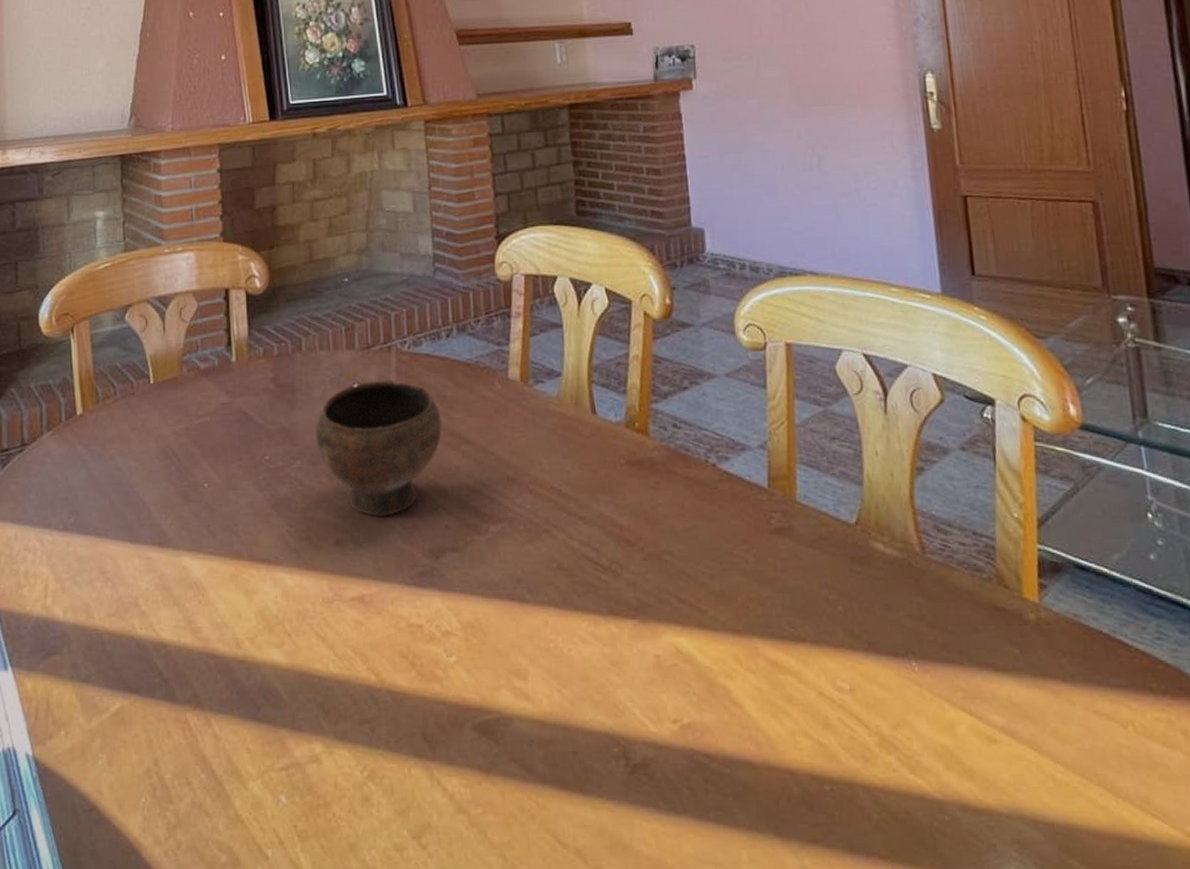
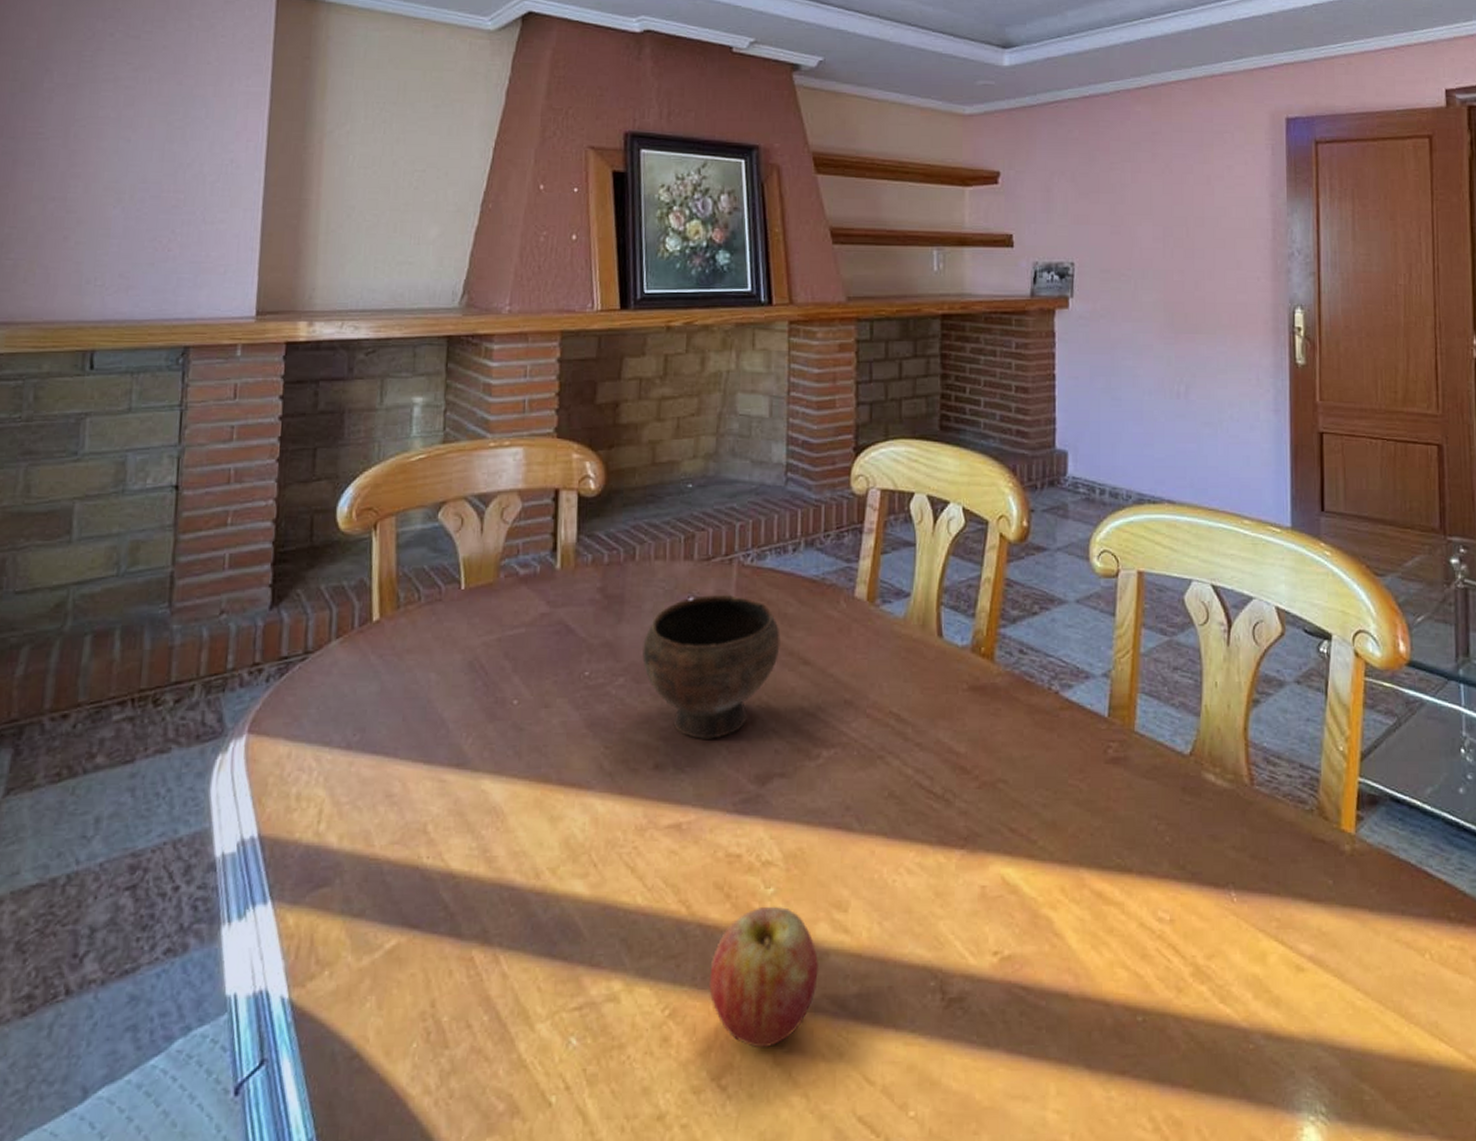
fruit: none [402,674,504,810] -> present [709,906,818,1048]

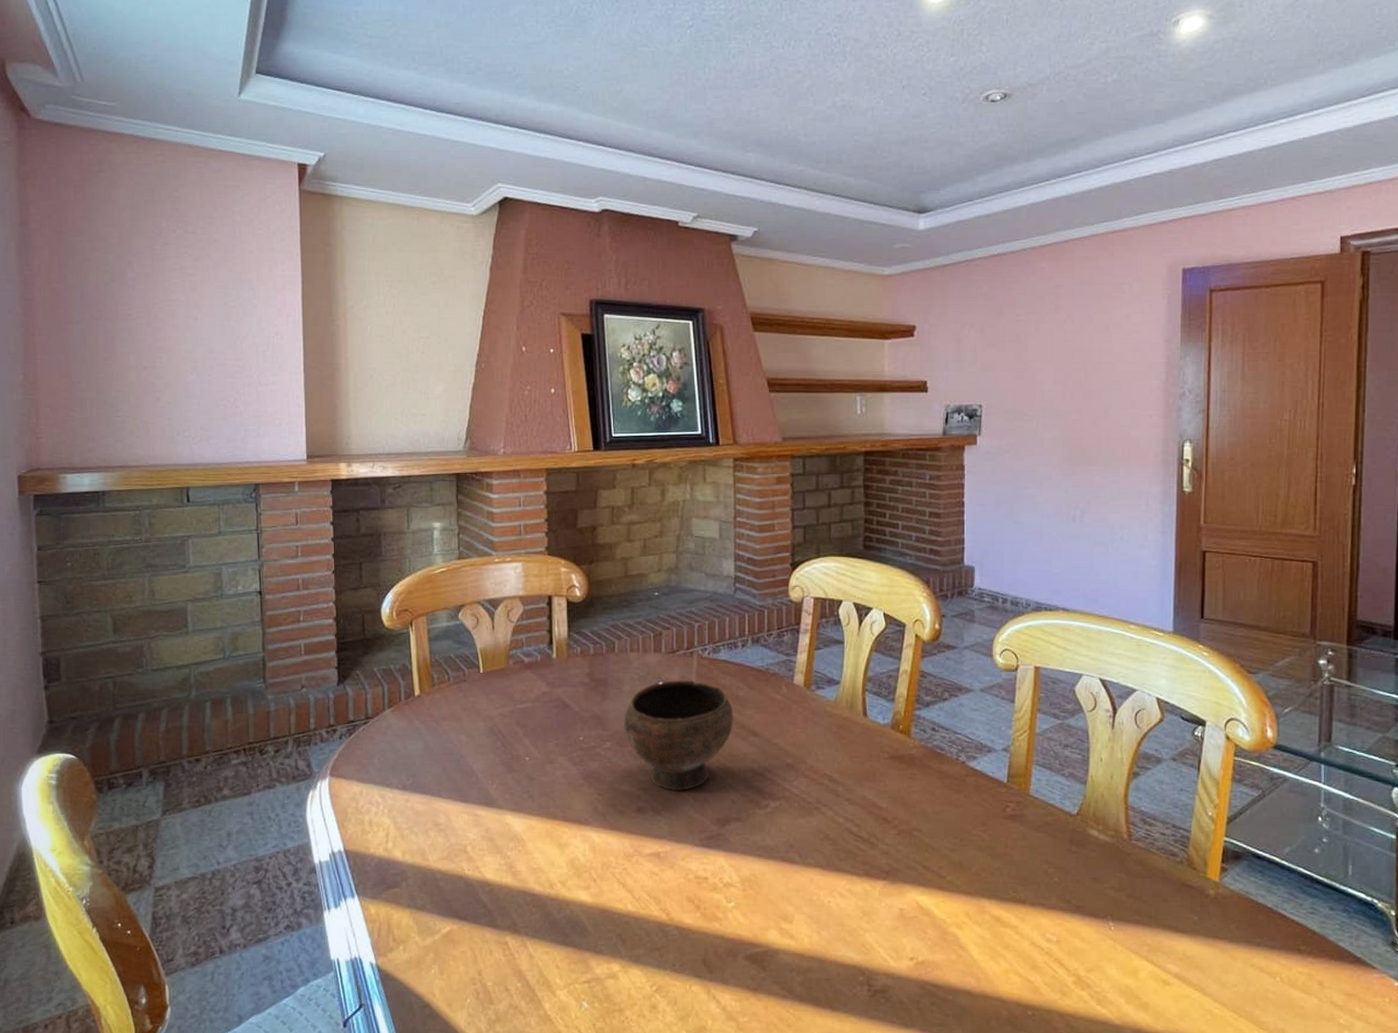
fruit: present [709,906,818,1048] -> none [686,916,770,1018]

